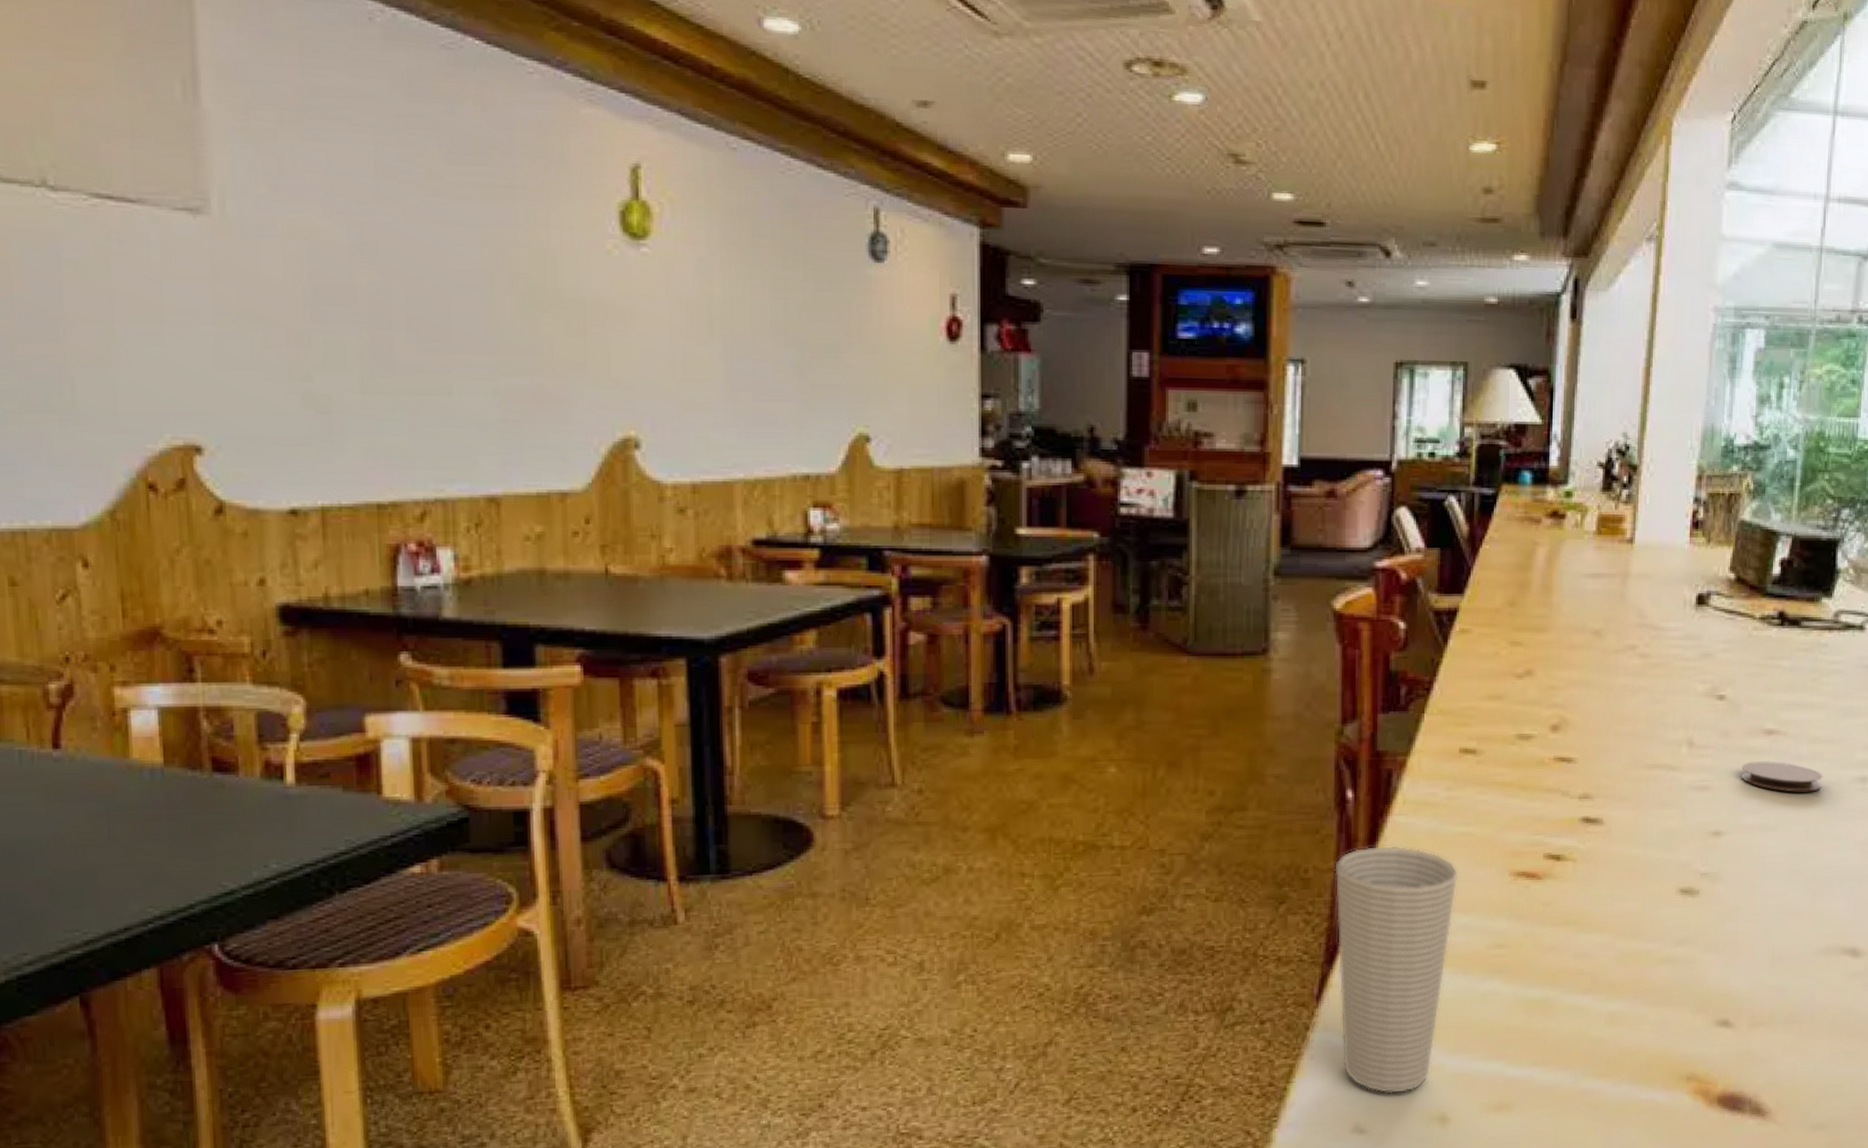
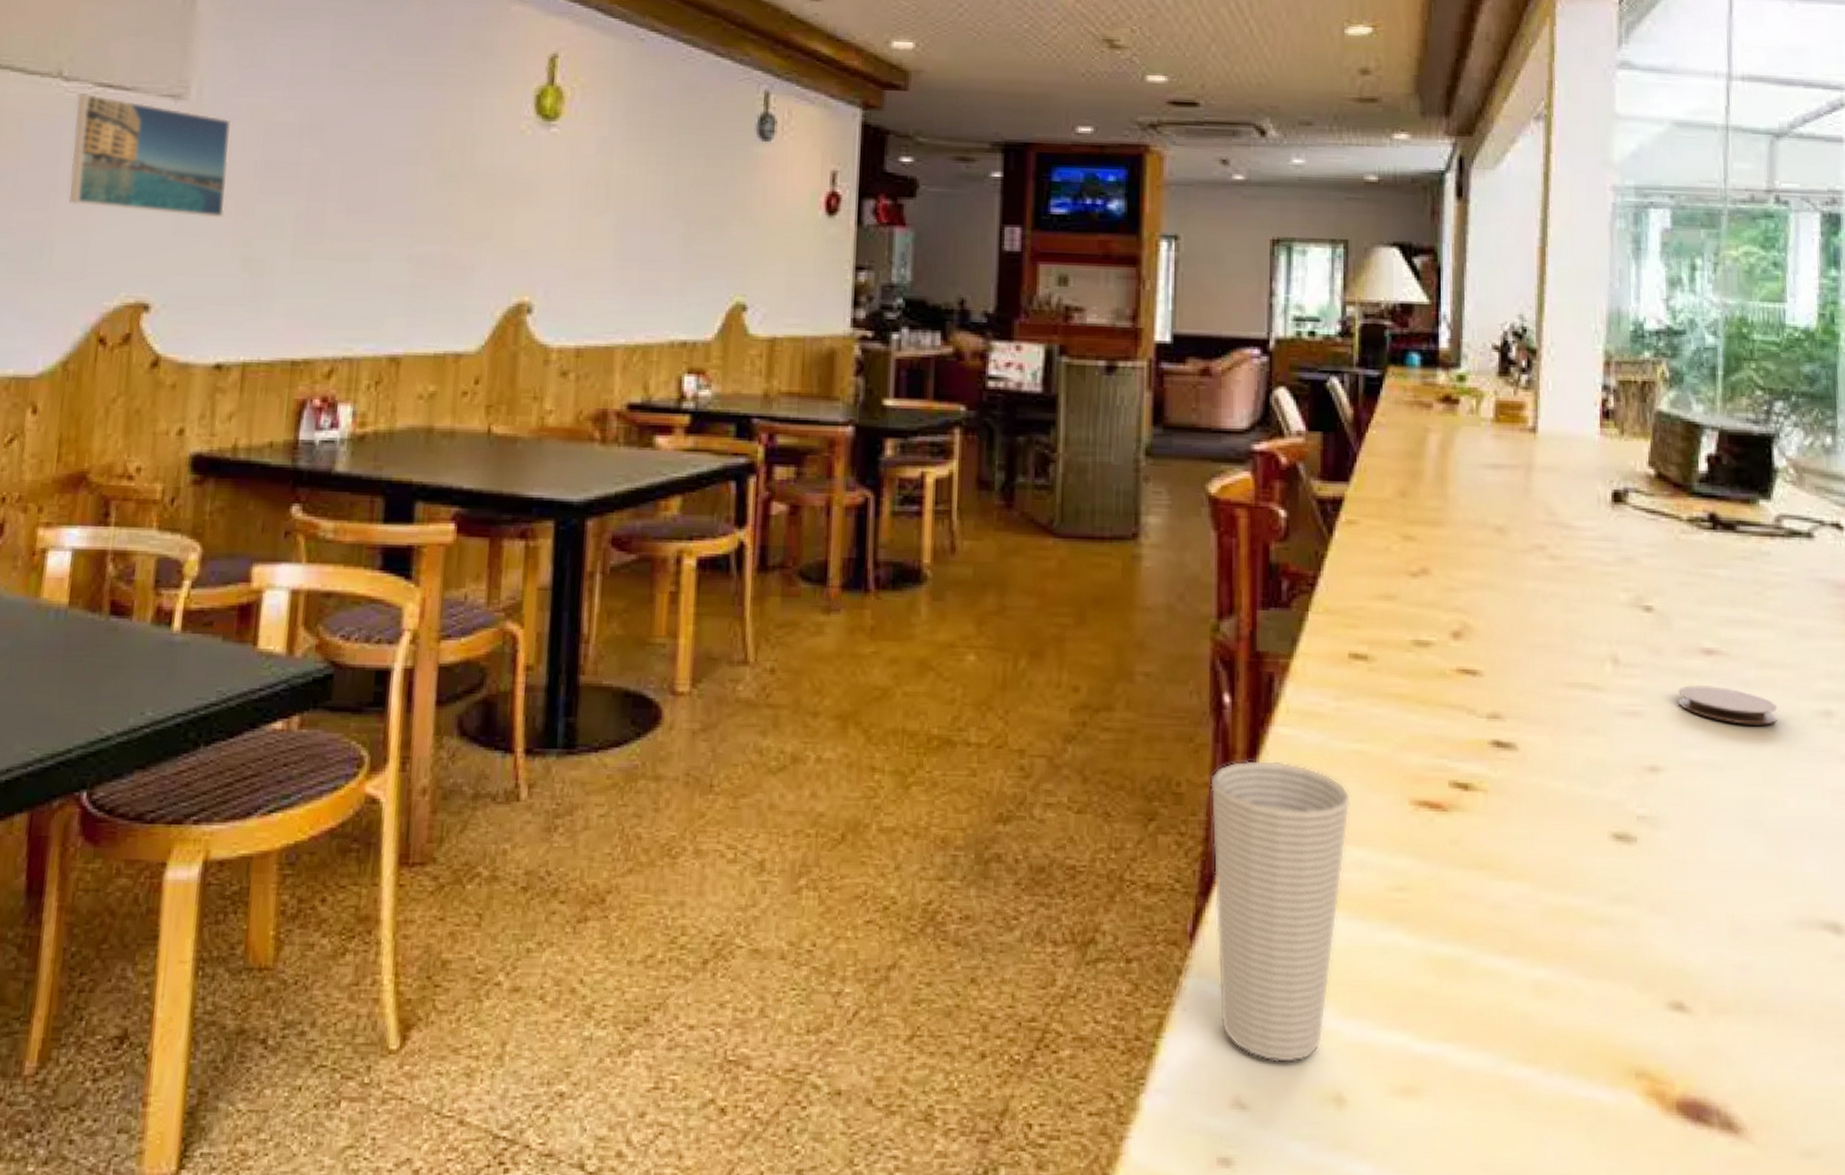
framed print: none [71,205,275,350] -> present [68,92,231,218]

